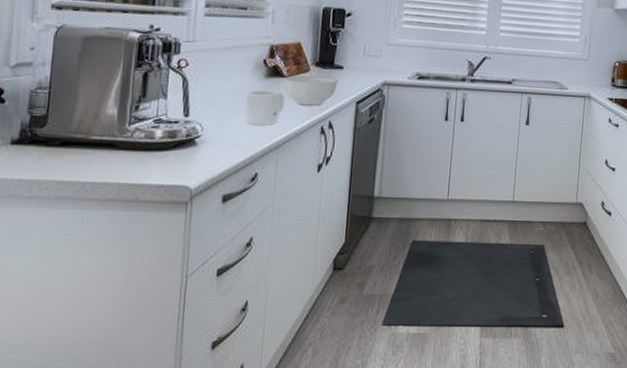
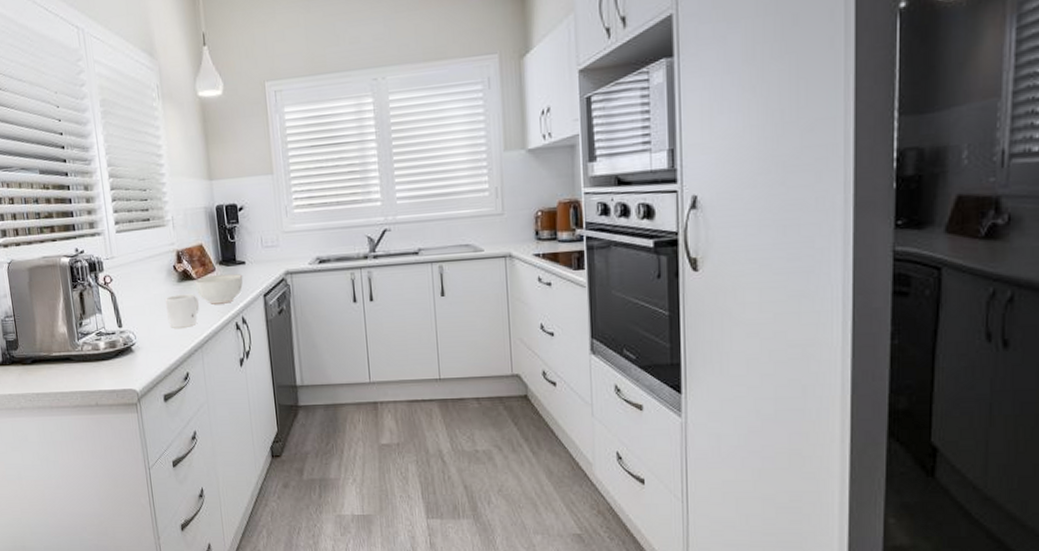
door mat: present [381,240,565,328] -> none [325,421,518,509]

